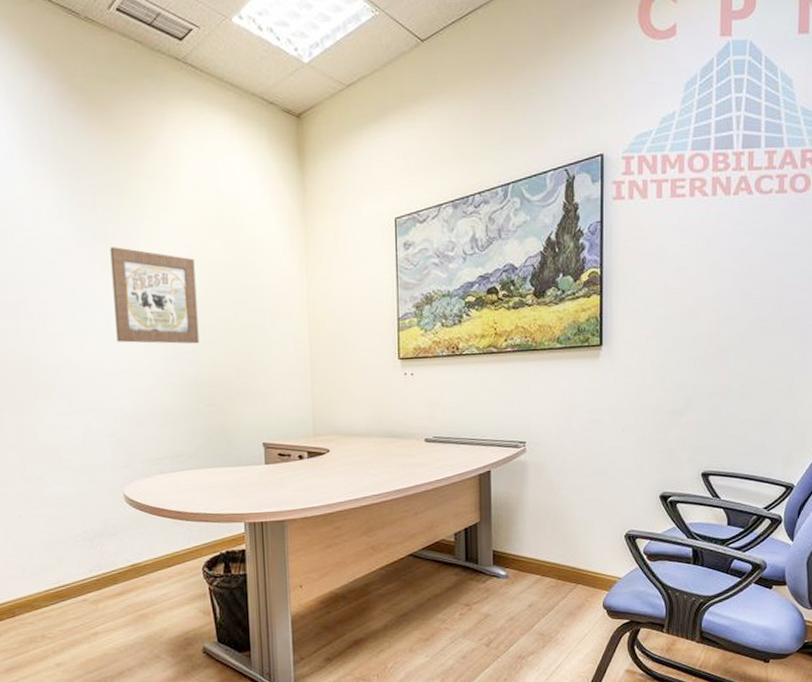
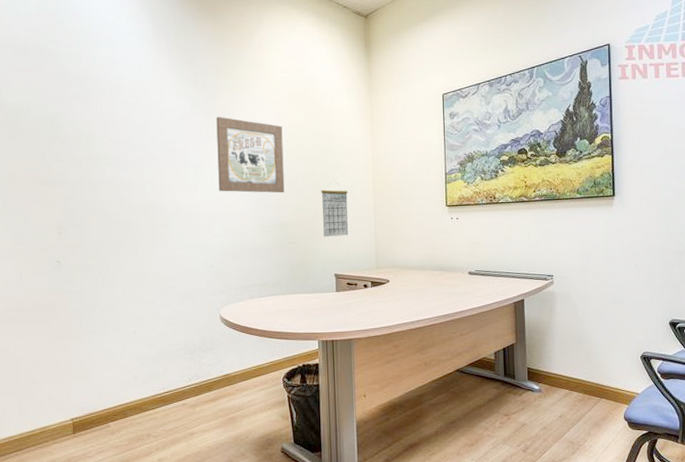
calendar: none [245,330,280,398] -> present [321,182,349,237]

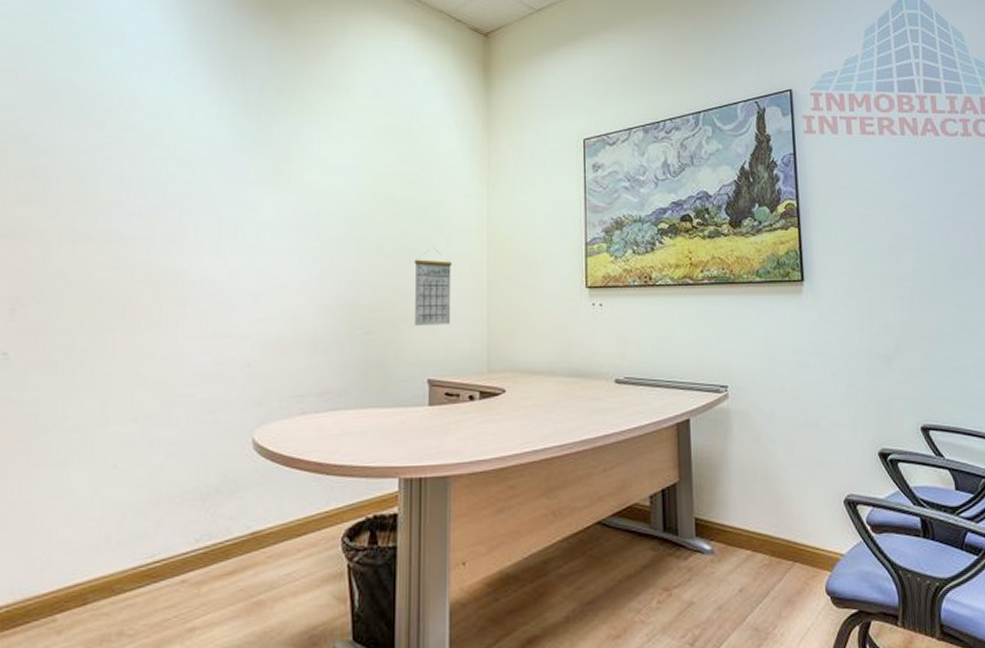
wall art: present [216,117,285,193] -> none [267,153,365,262]

